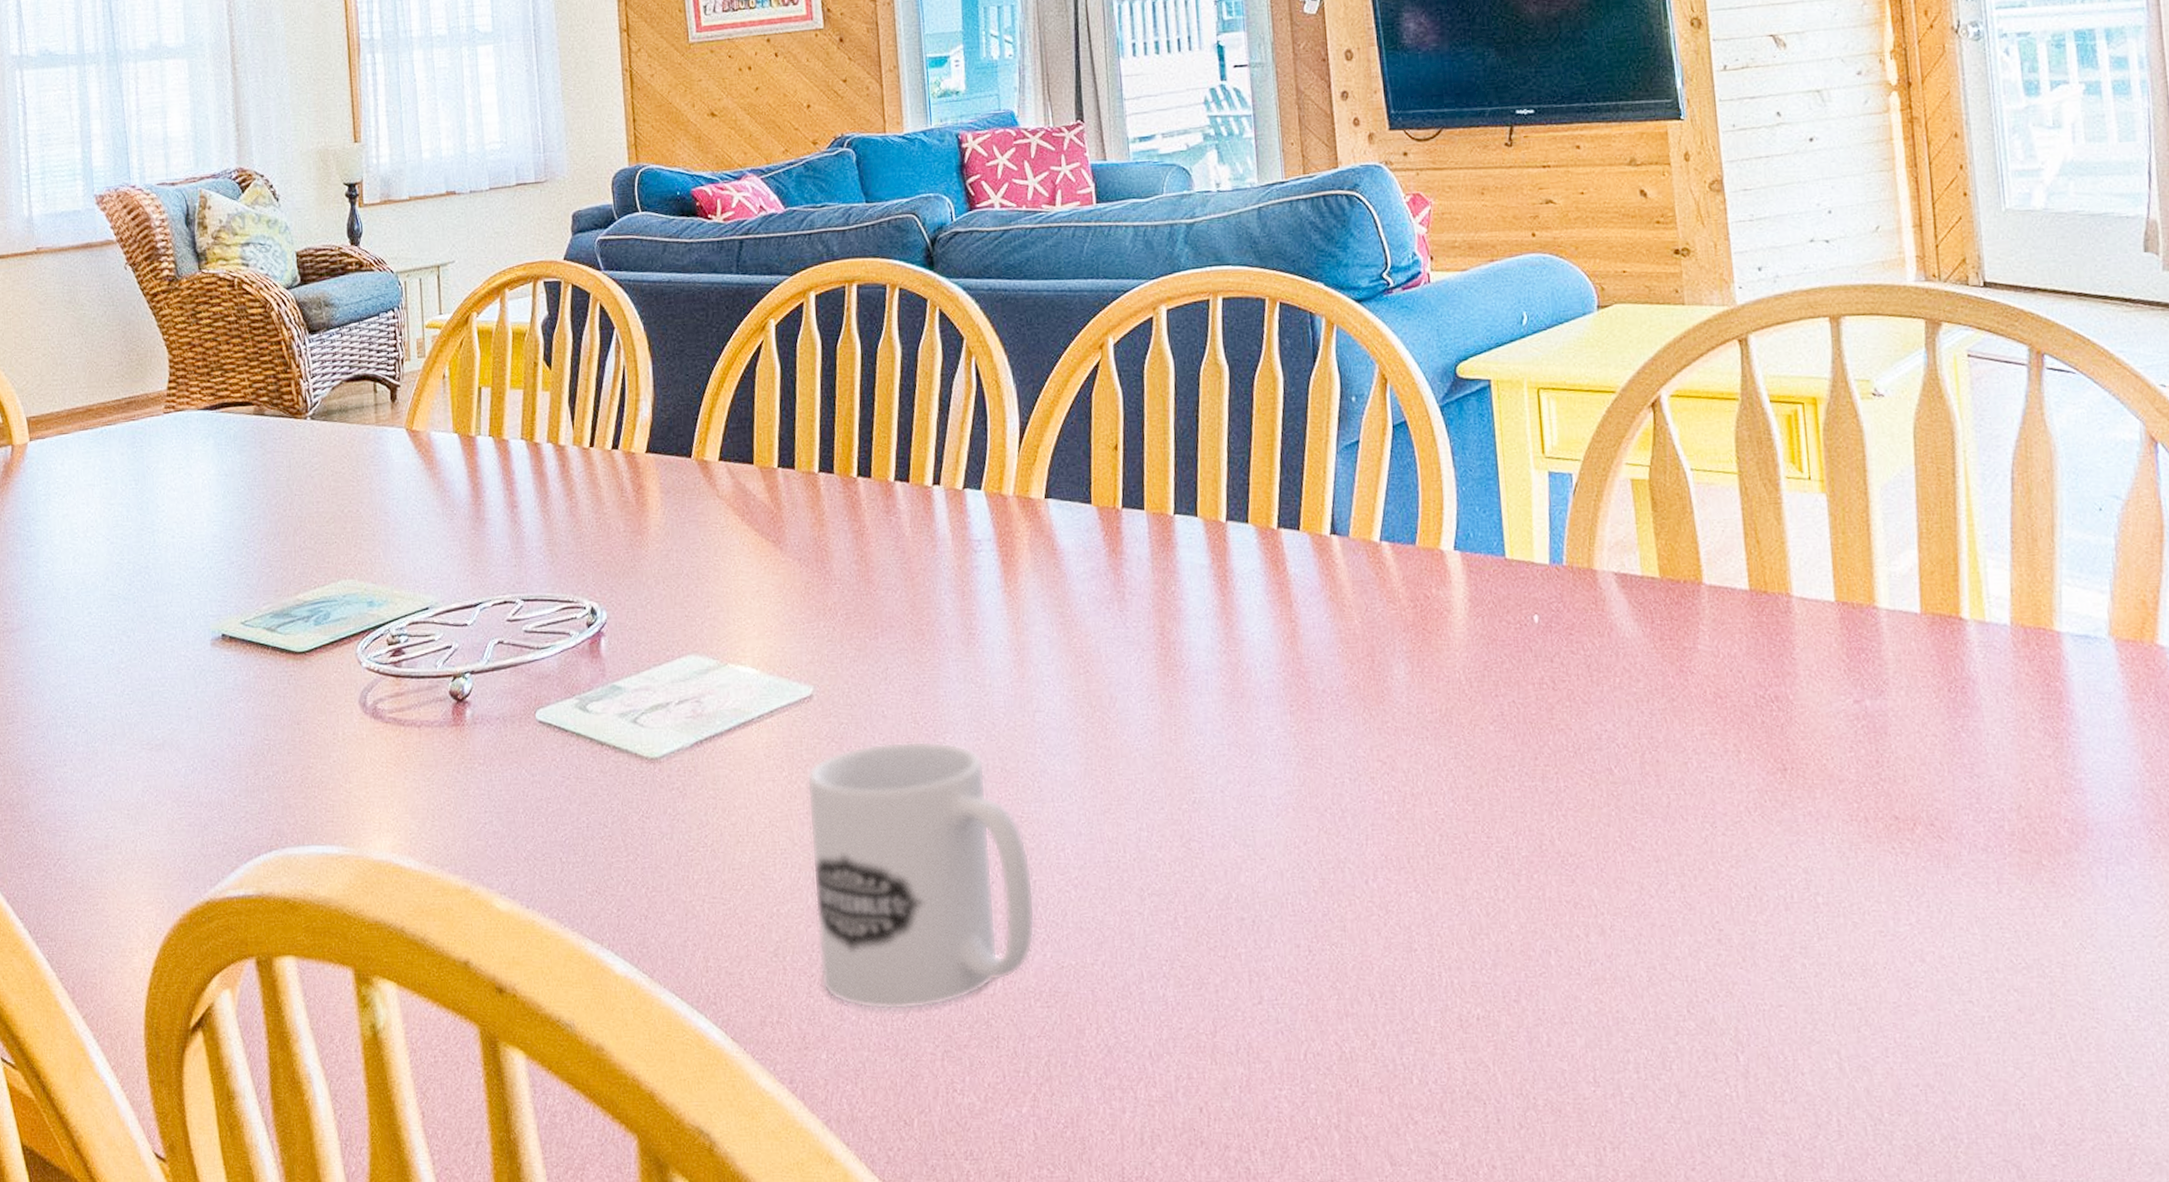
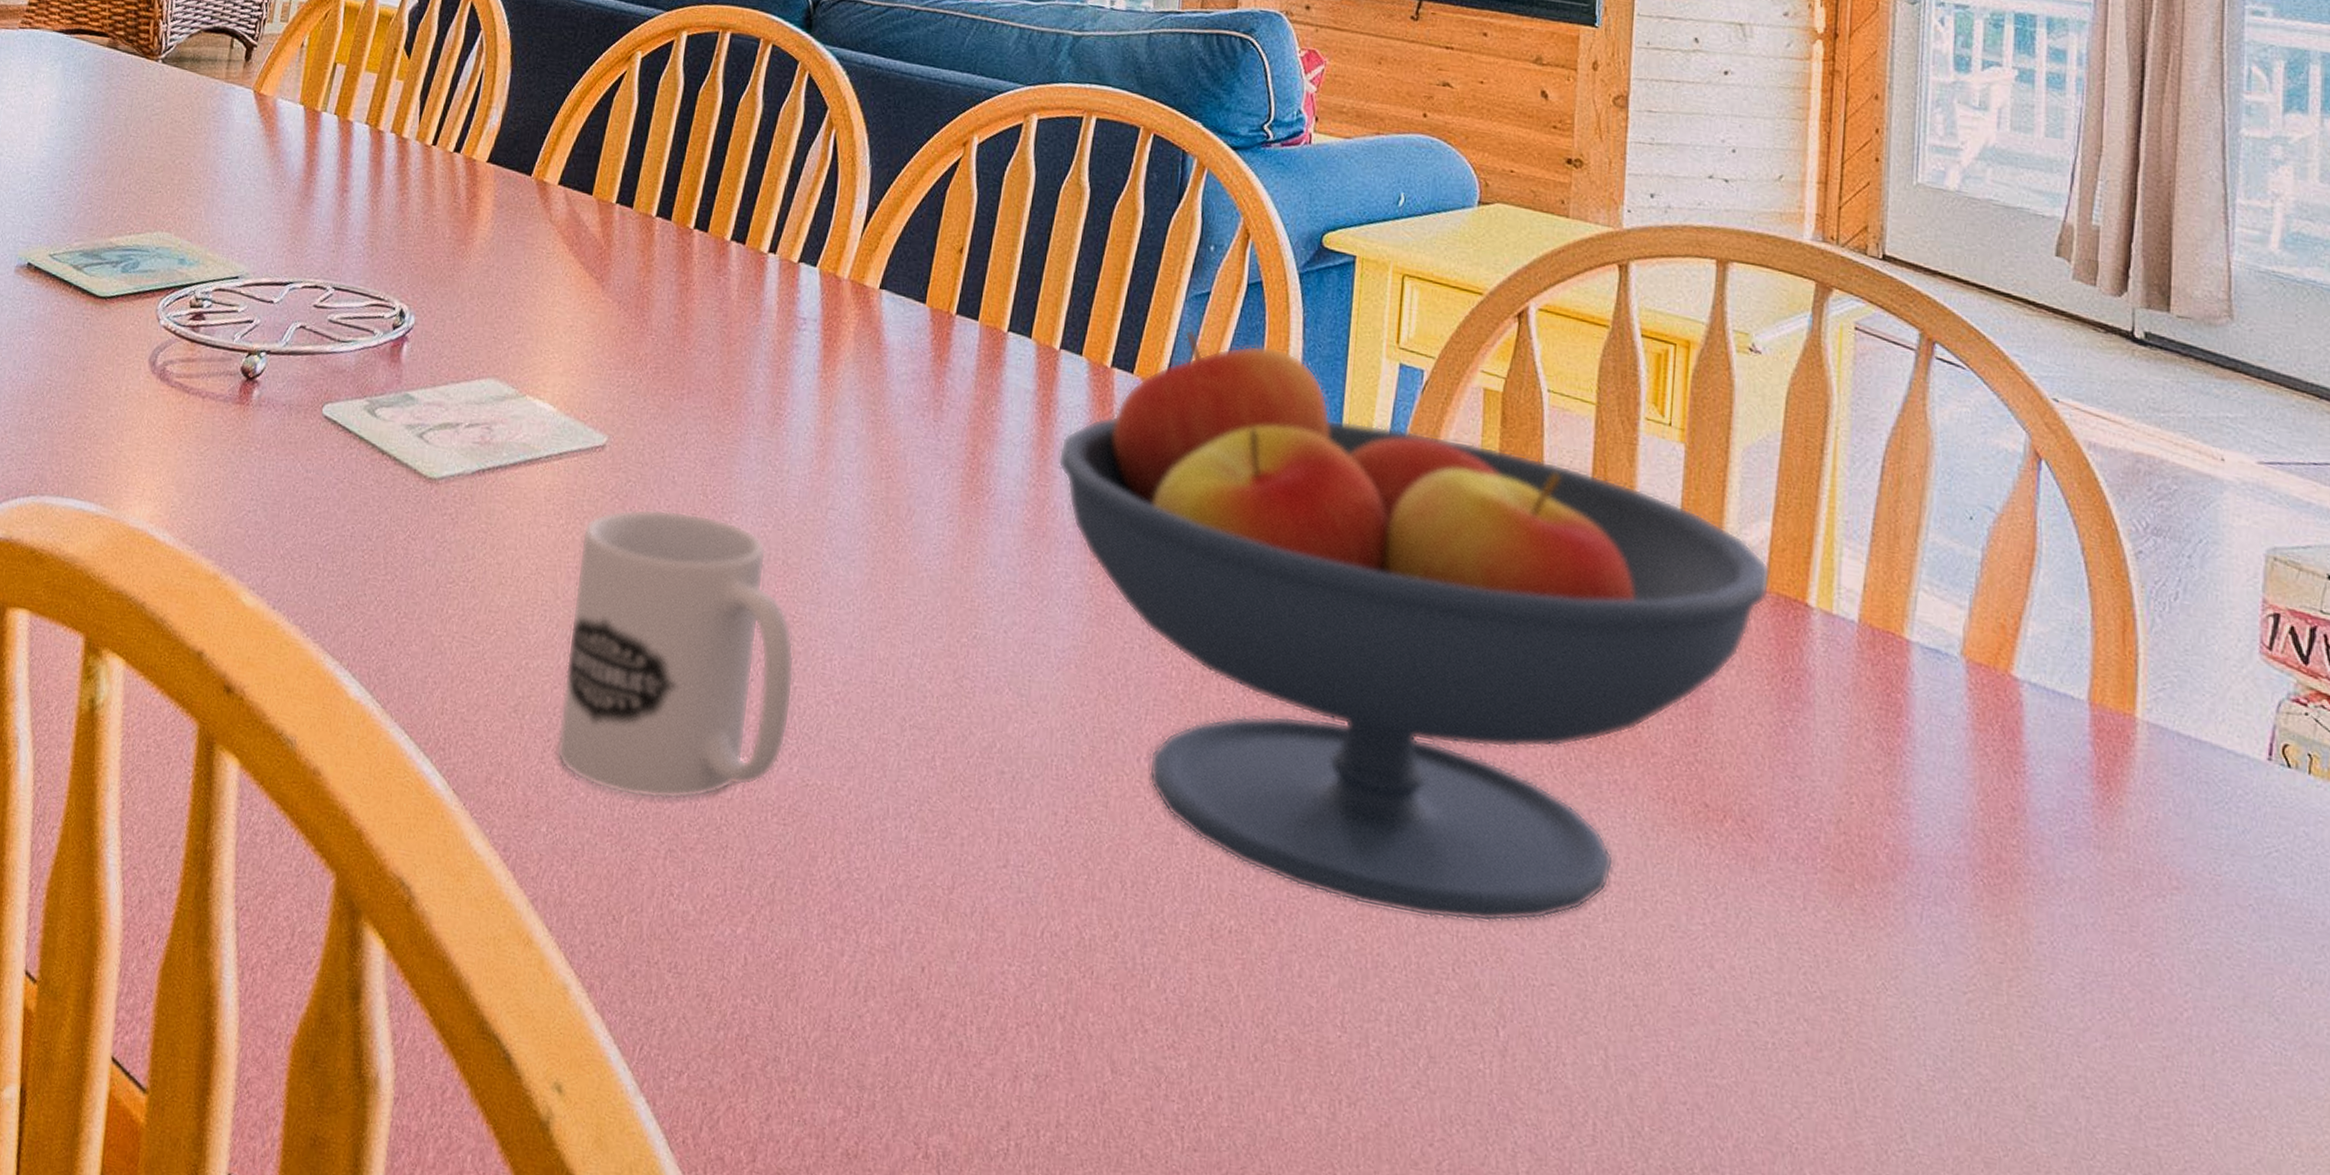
fruit bowl: none [1242,479,1925,971] -> present [1058,330,1771,923]

